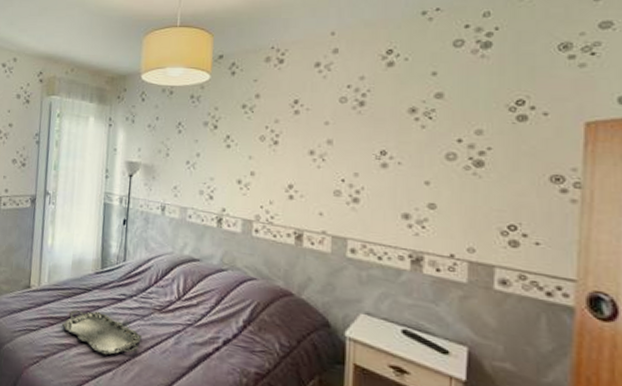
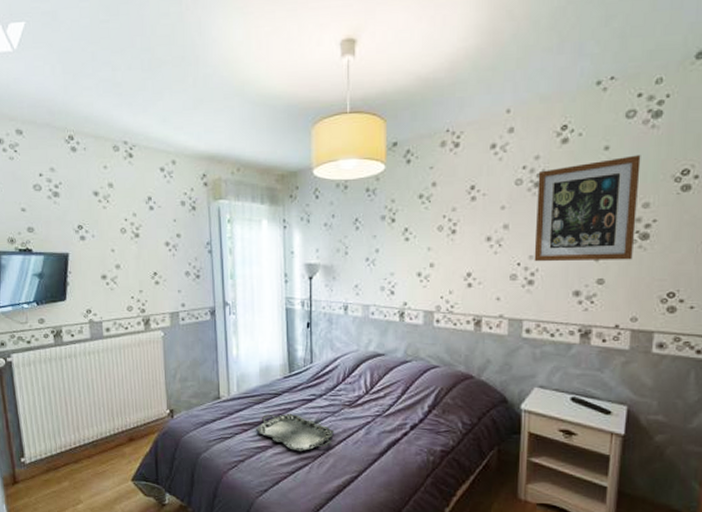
wall art: none [359,82,471,187] -> present [534,155,641,262]

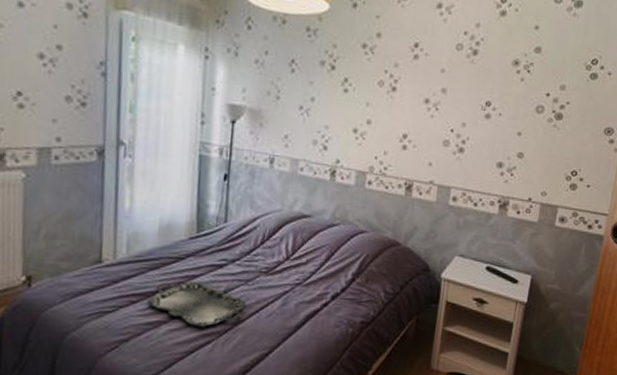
wall art: present [534,155,641,262] -> none [466,38,563,137]

